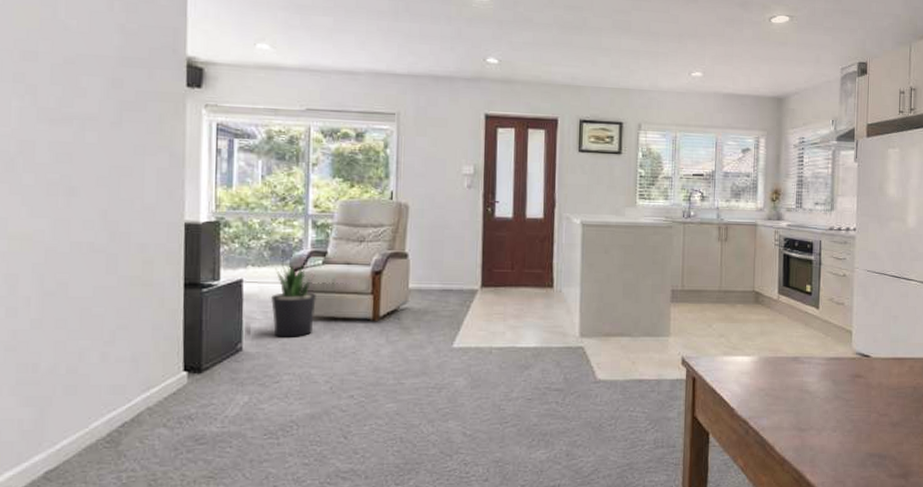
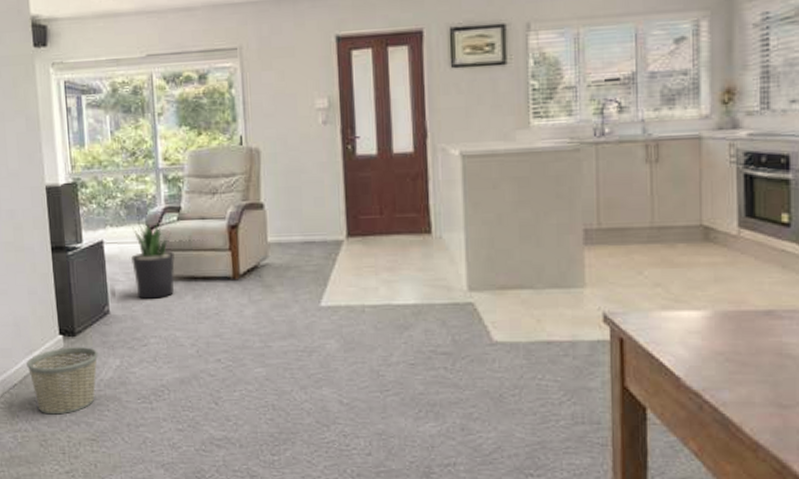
basket: none [142,384,226,453] -> present [27,347,99,415]

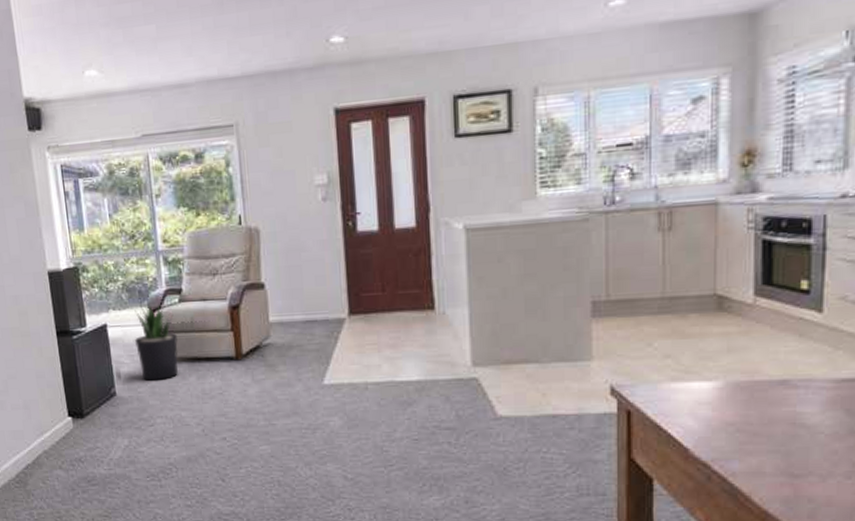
basket: present [27,347,99,415] -> none [38,428,107,493]

